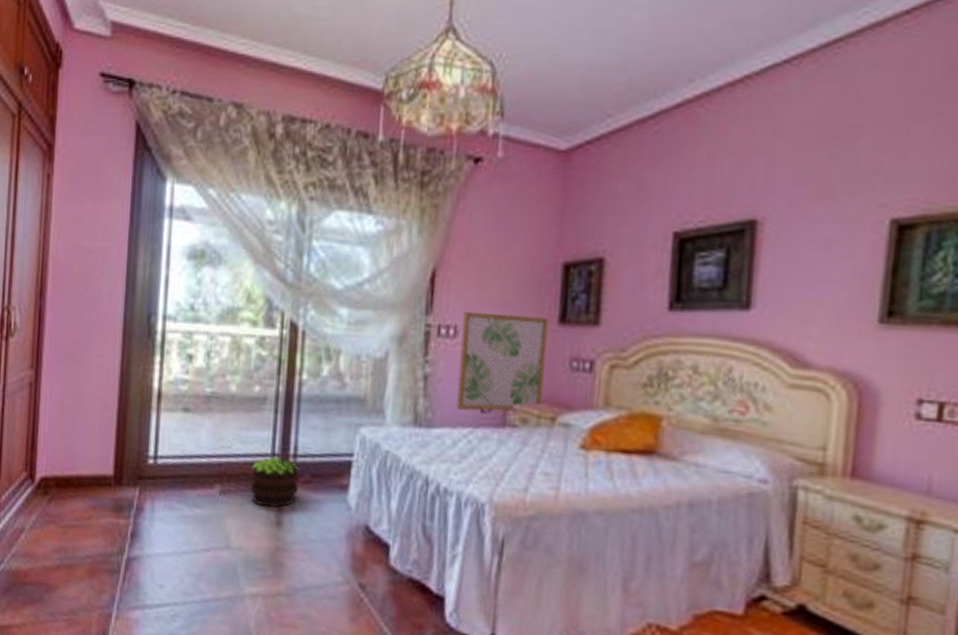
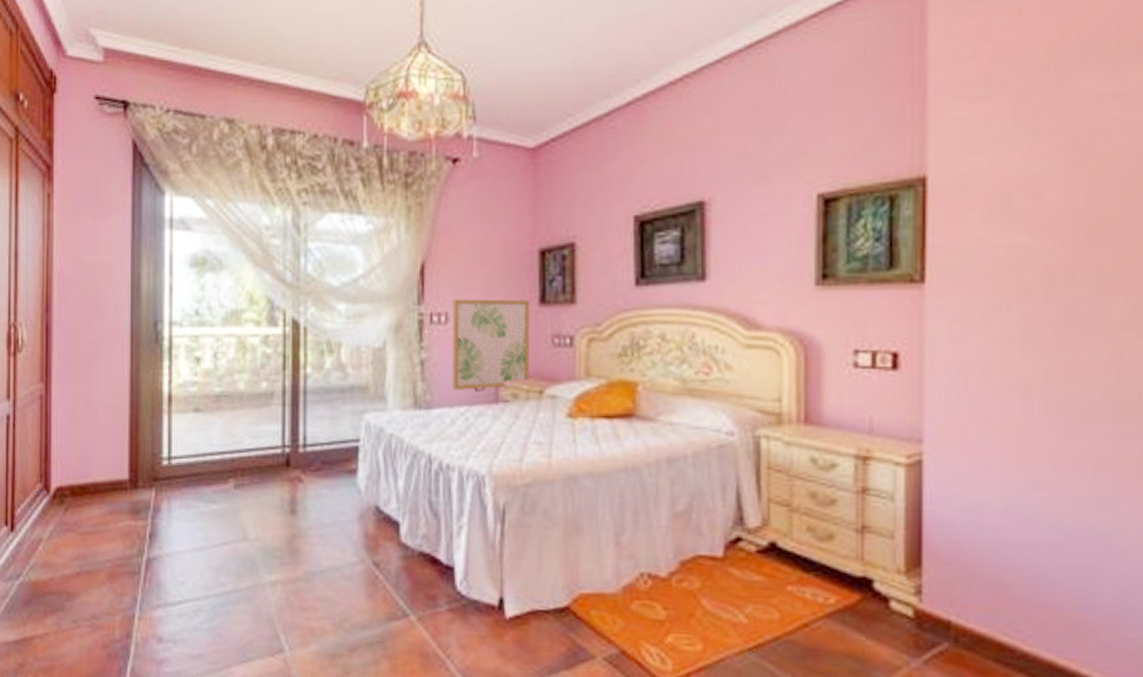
potted plant: present [250,456,300,508] -> none [263,448,310,497]

